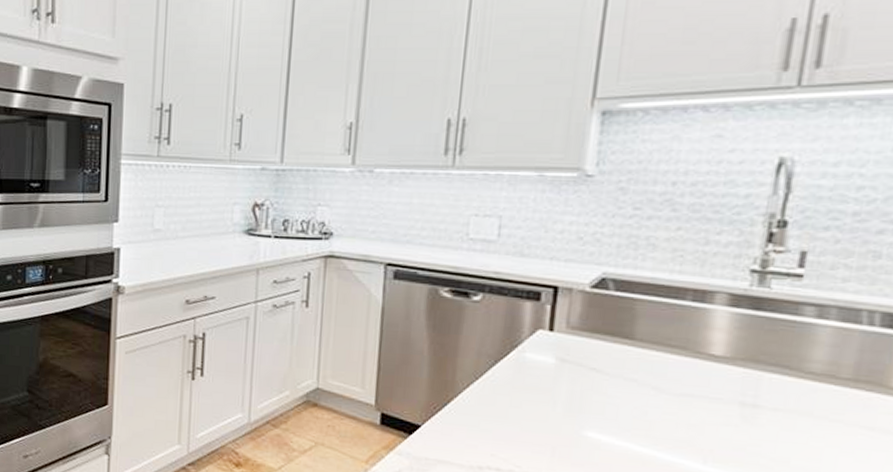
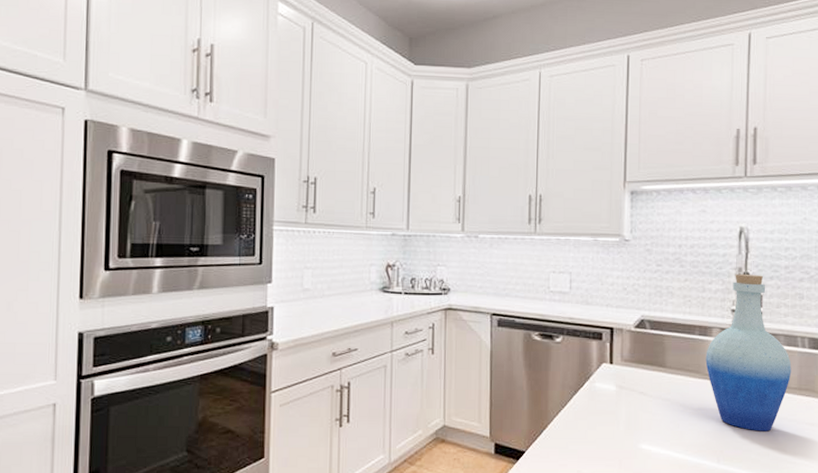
bottle: none [698,221,846,432] -> present [705,273,792,432]

